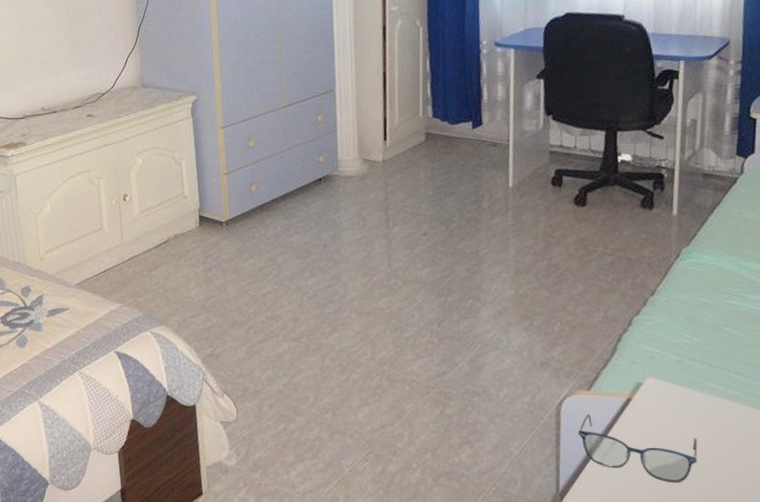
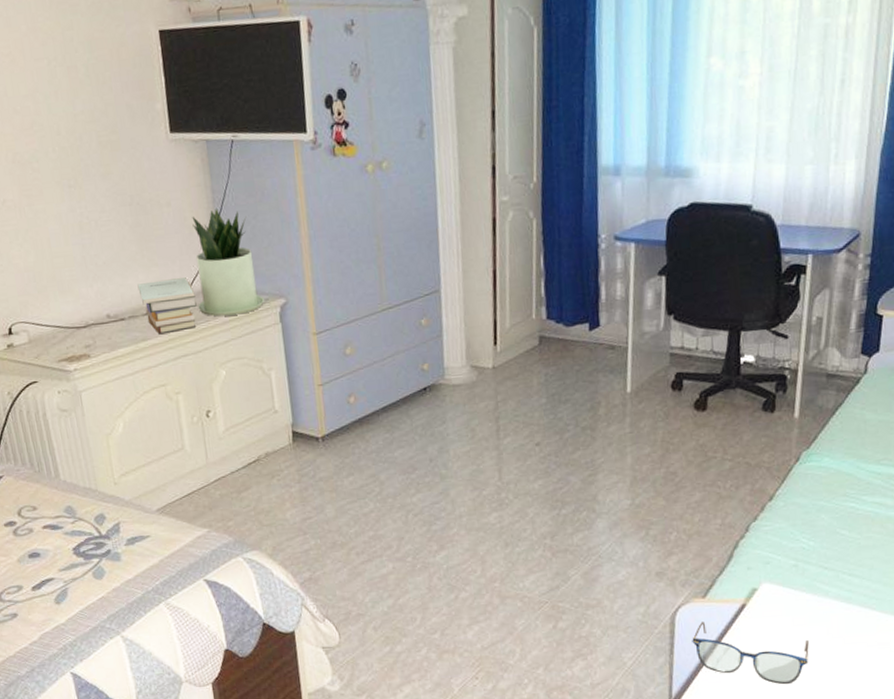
books: none [69,76,119,126] -> present [137,277,197,335]
planter: none [118,17,179,111] -> present [192,209,265,317]

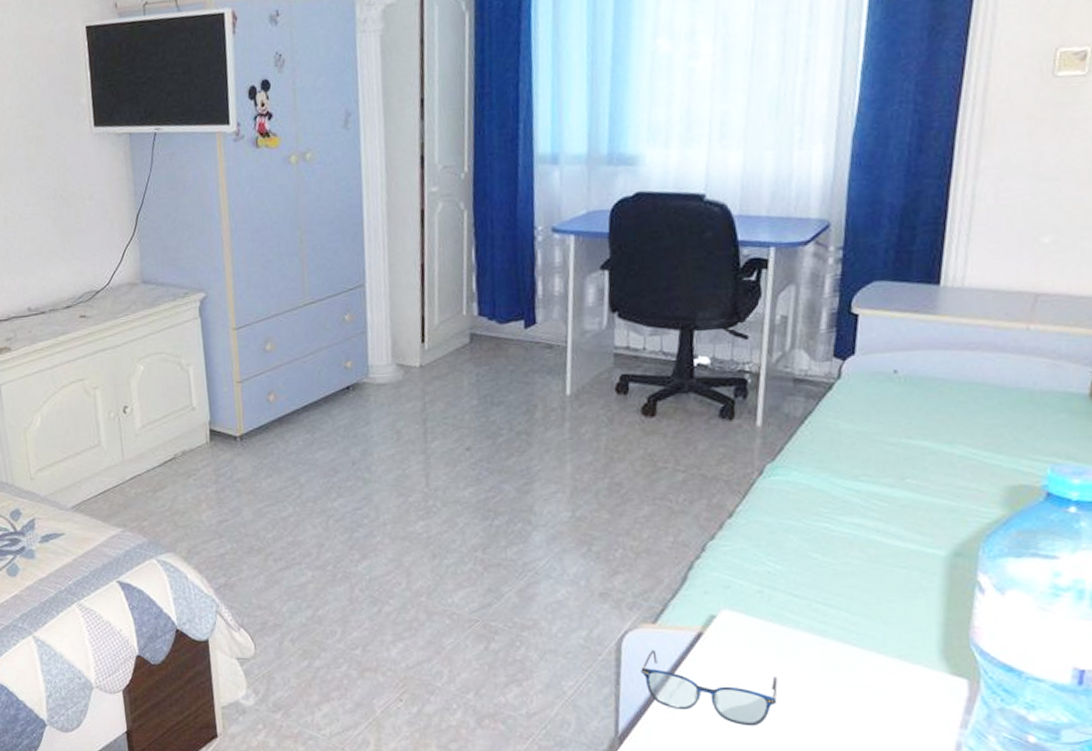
books: present [137,277,197,335] -> none [58,271,116,329]
planter: present [192,209,265,317] -> none [113,202,185,311]

